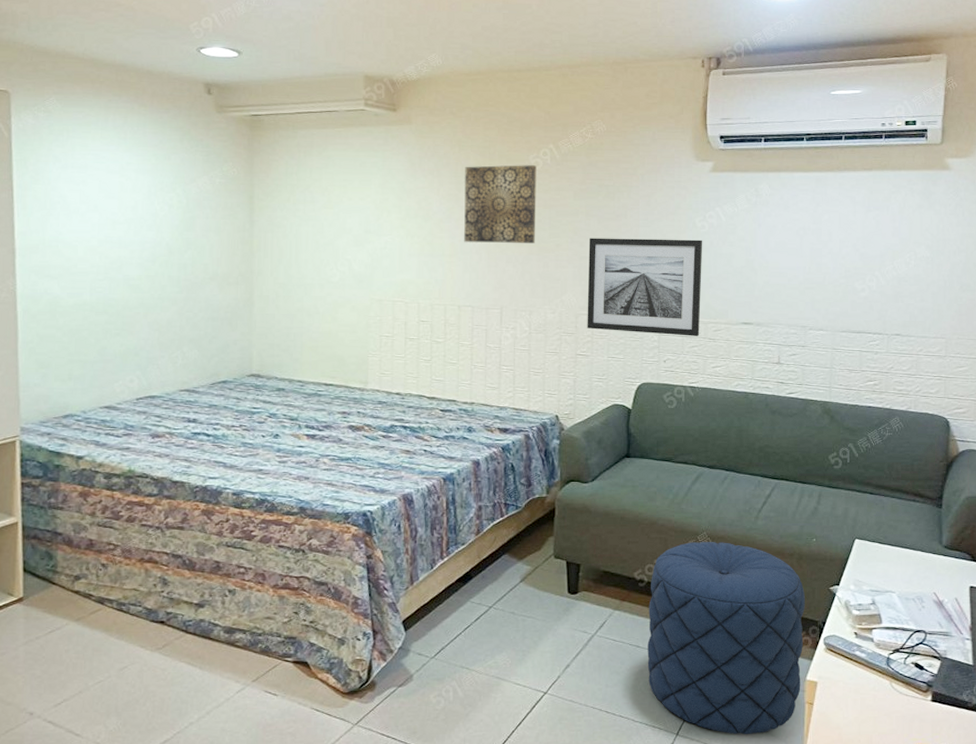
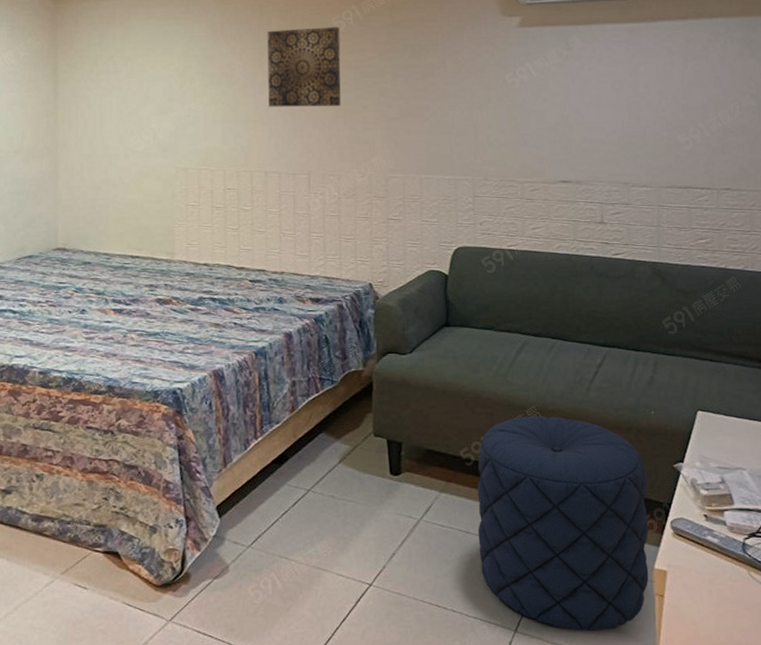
wall art: present [587,238,703,336] -> none [396,96,516,197]

